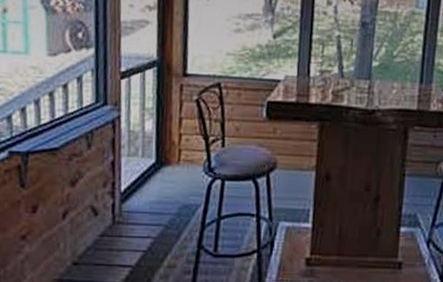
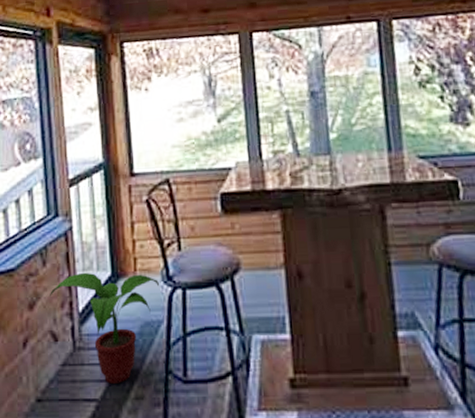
potted plant: none [91,157,200,254] -> present [49,272,159,384]

